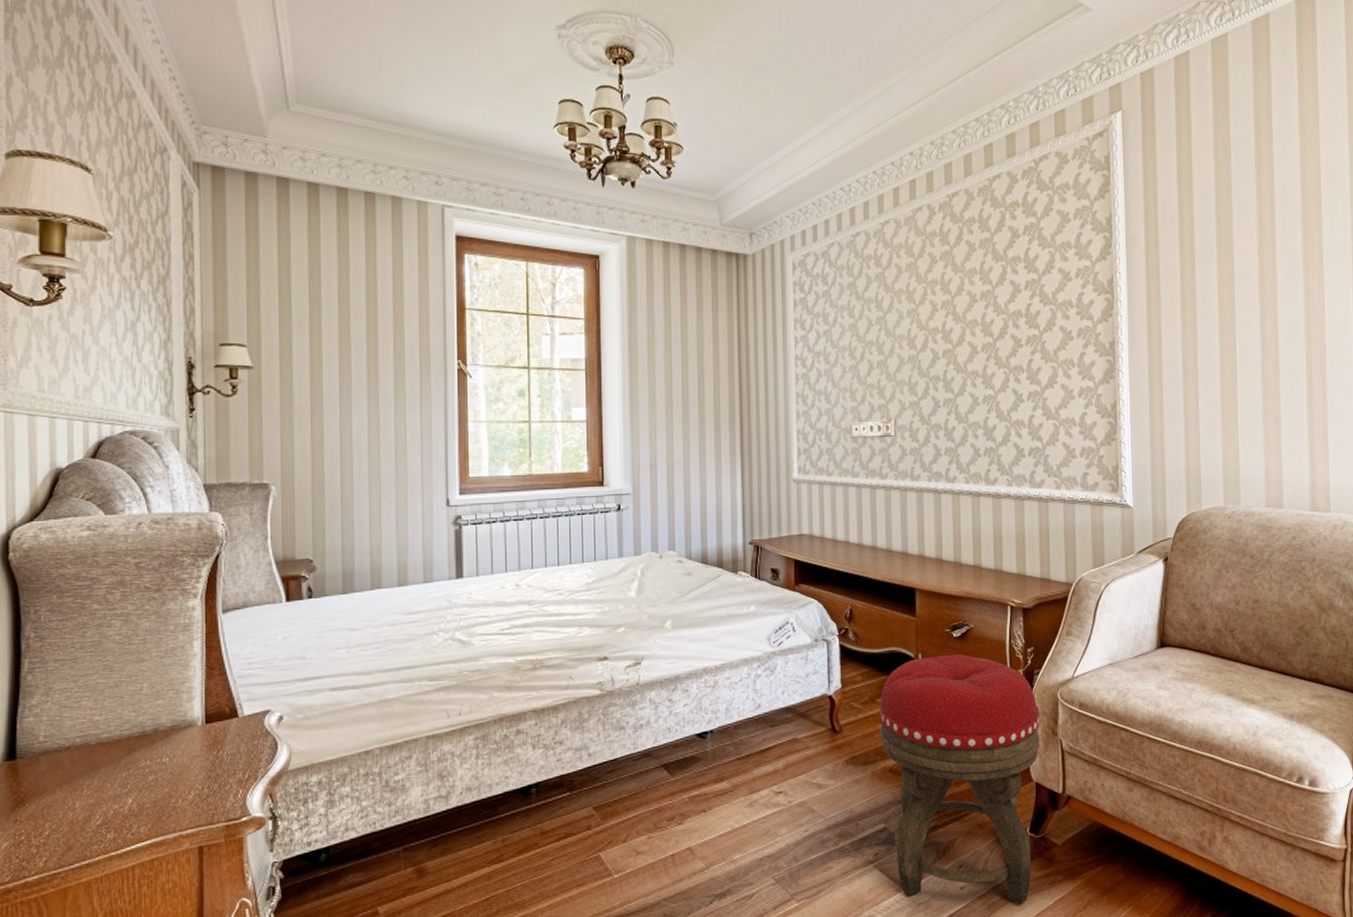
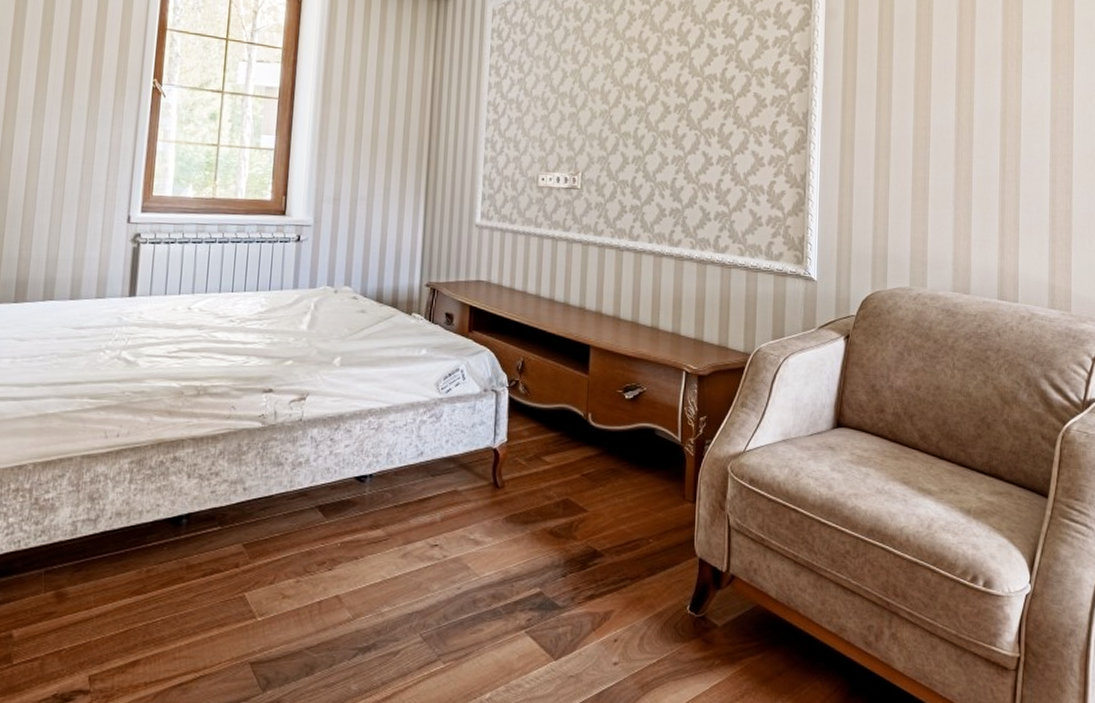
footstool: present [879,654,1040,905] -> none [542,416,708,687]

